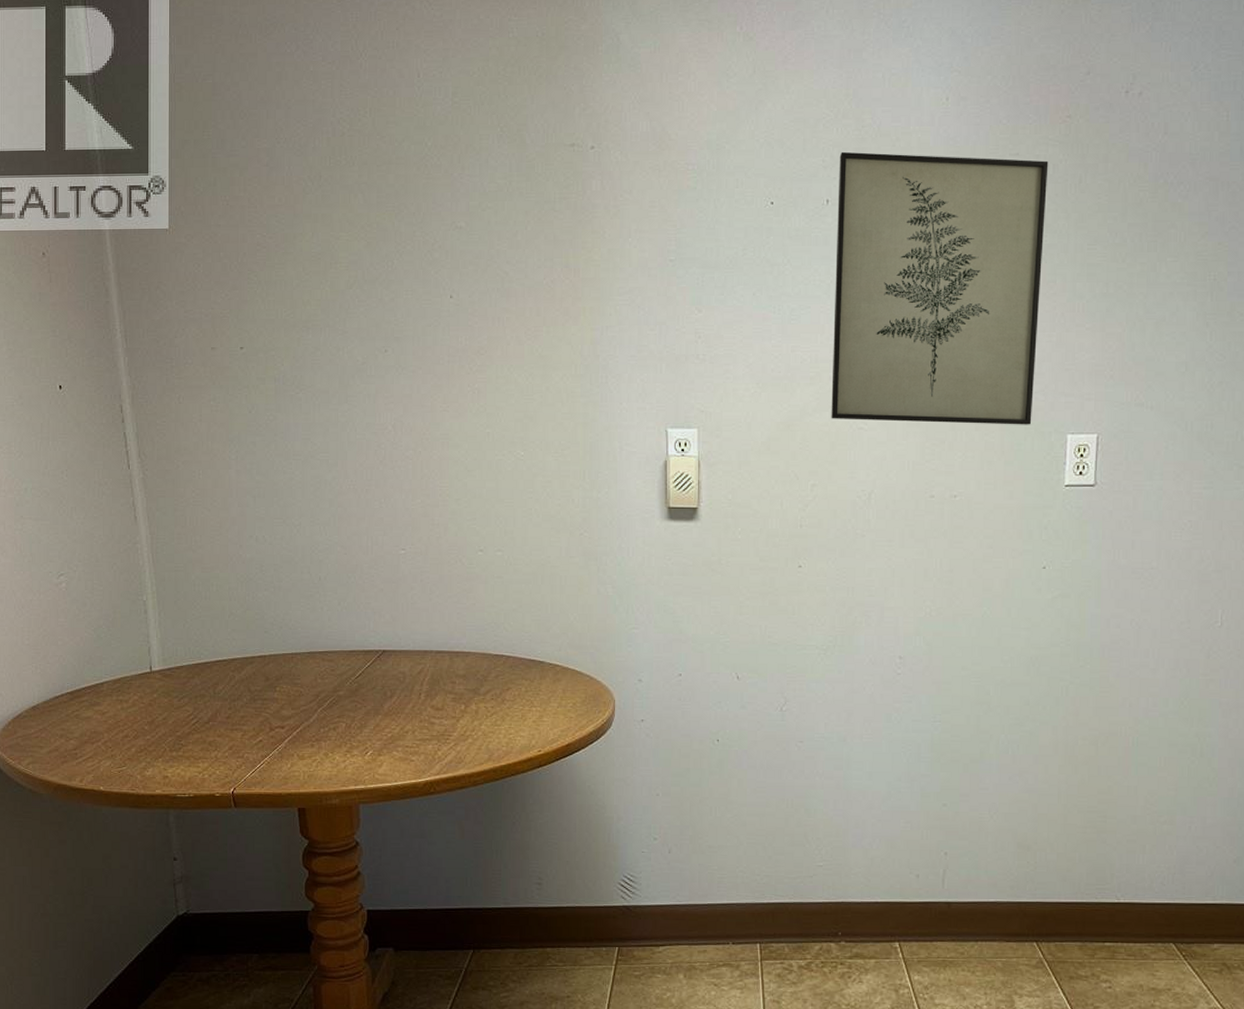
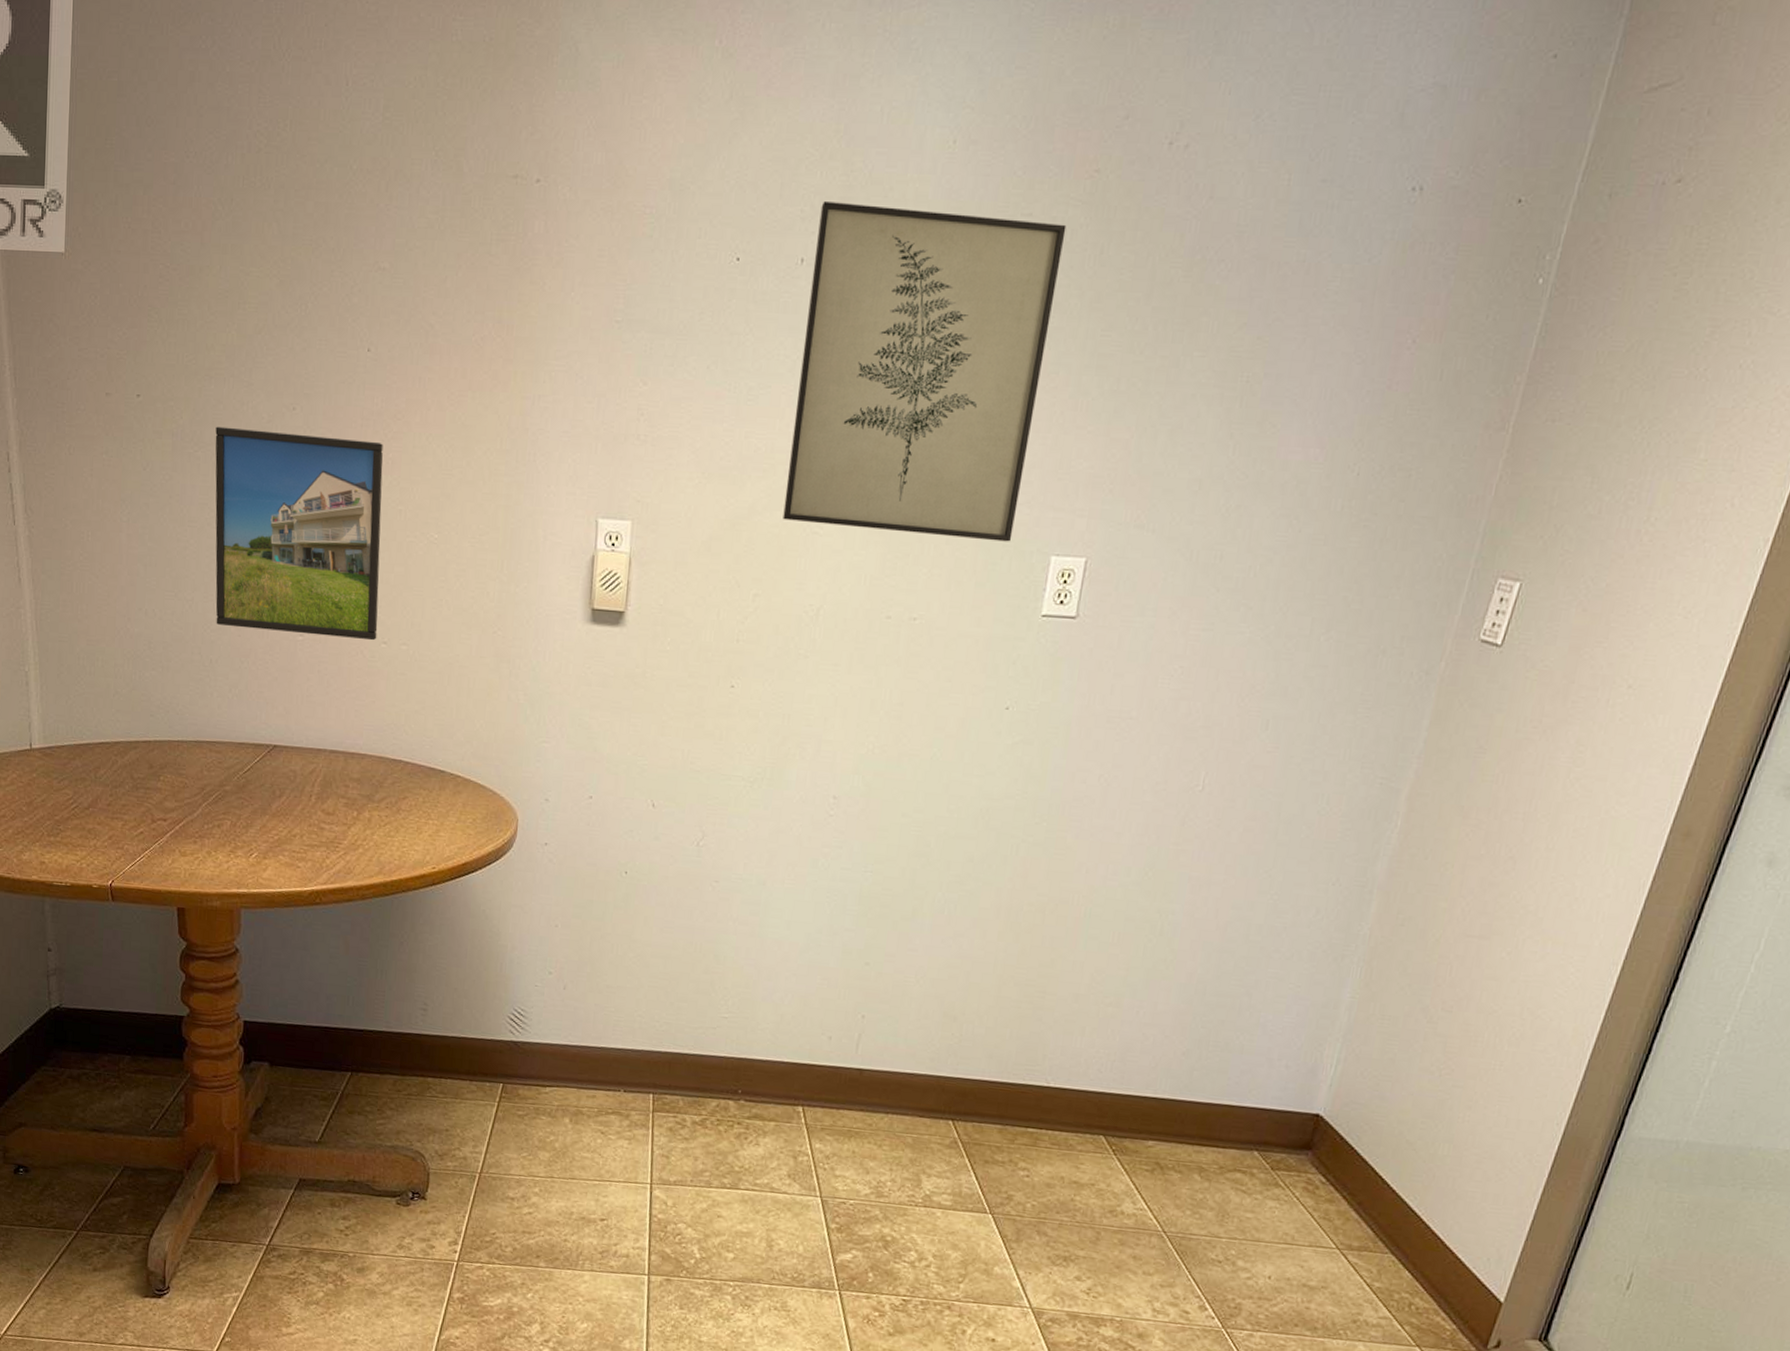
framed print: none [314,370,474,550] -> present [215,426,383,641]

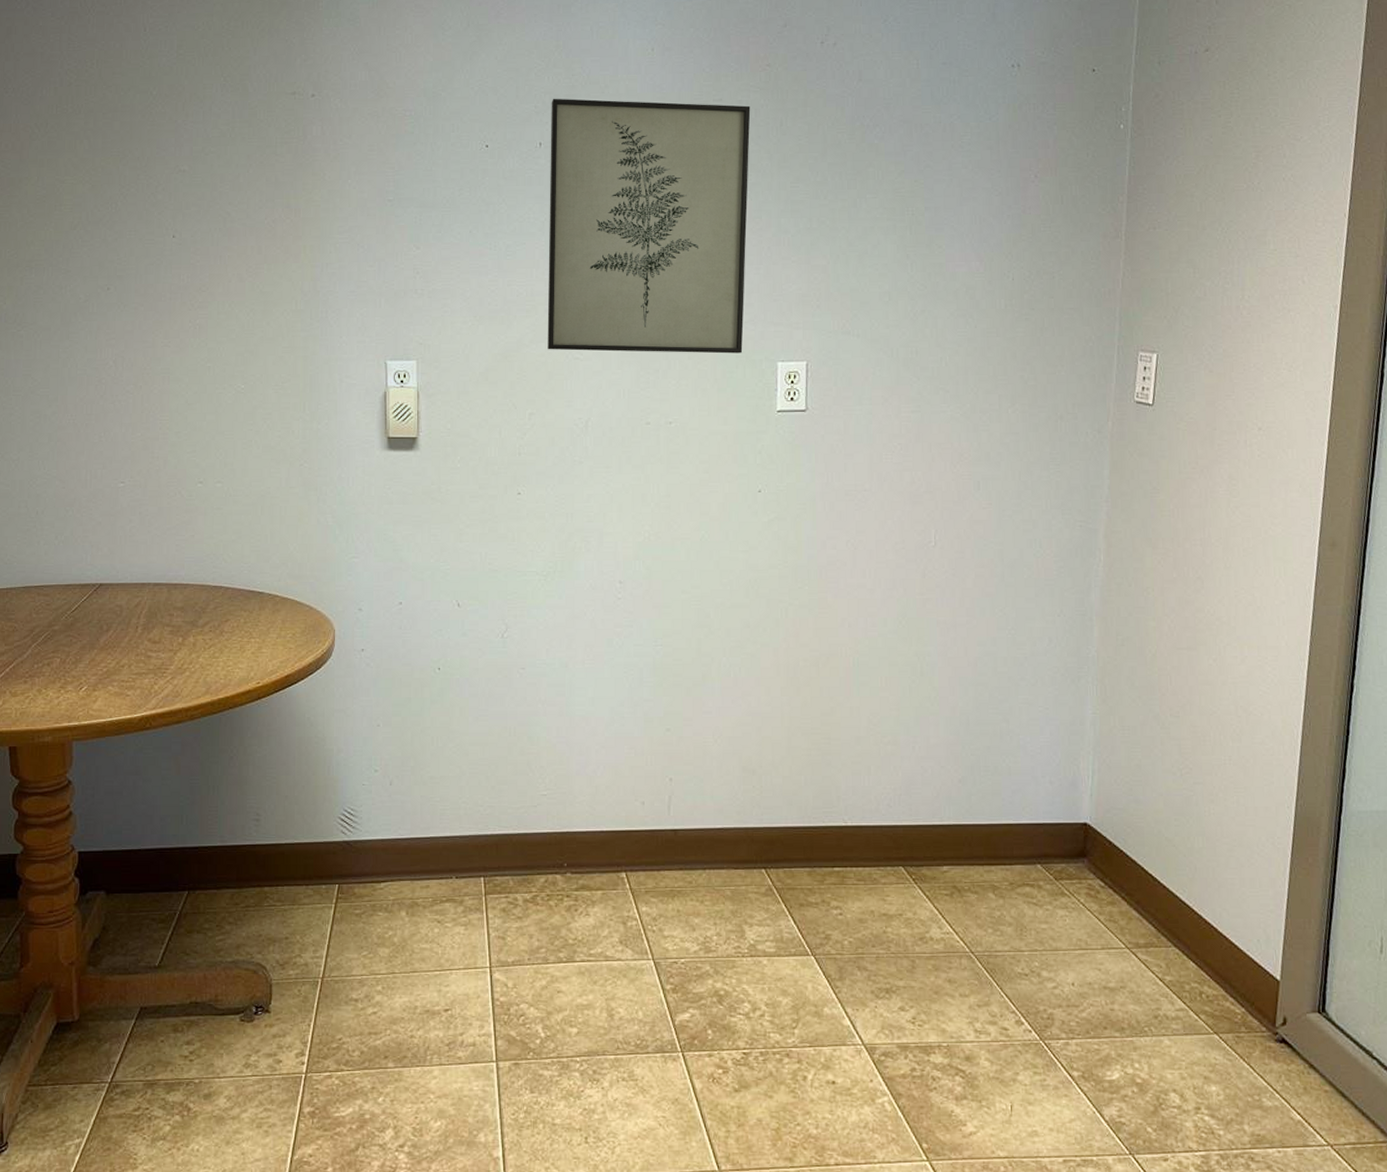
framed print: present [215,426,383,641] -> none [36,308,194,482]

